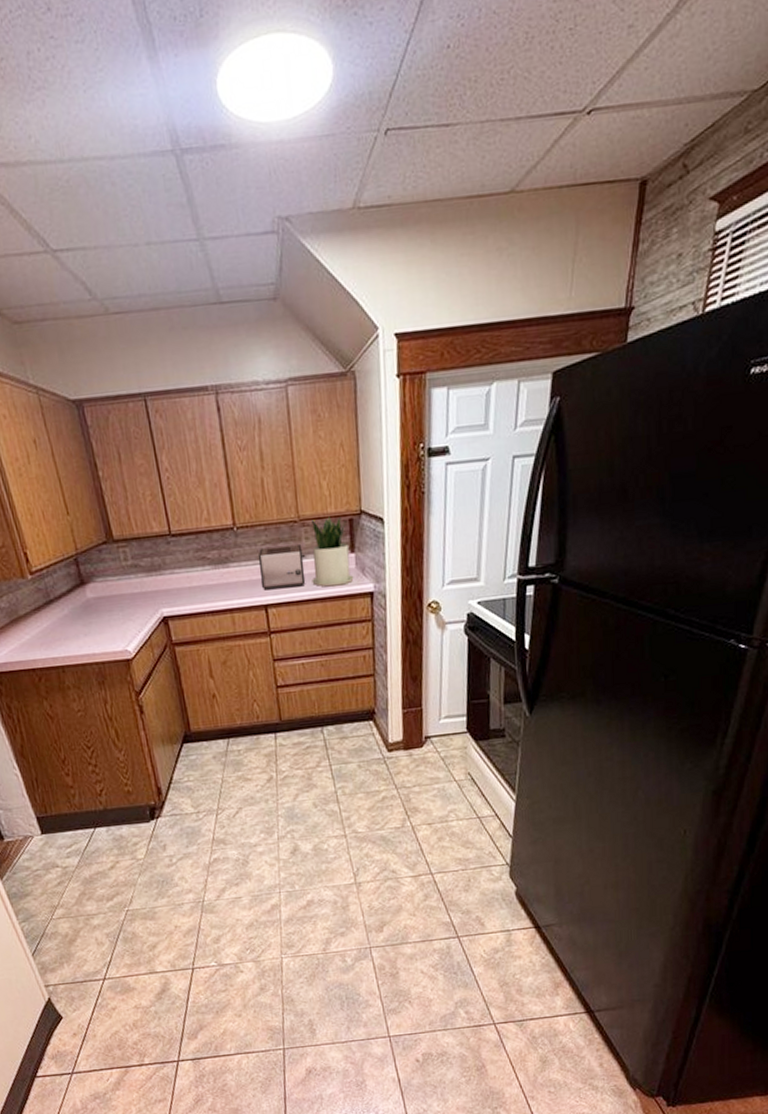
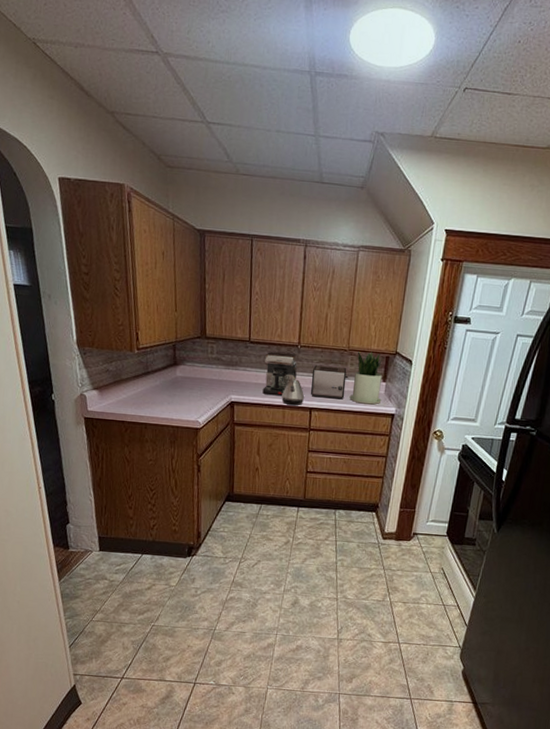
coffee maker: none [194,538,238,599] -> present [262,351,298,395]
kettle: none [225,556,256,607] -> present [281,367,305,406]

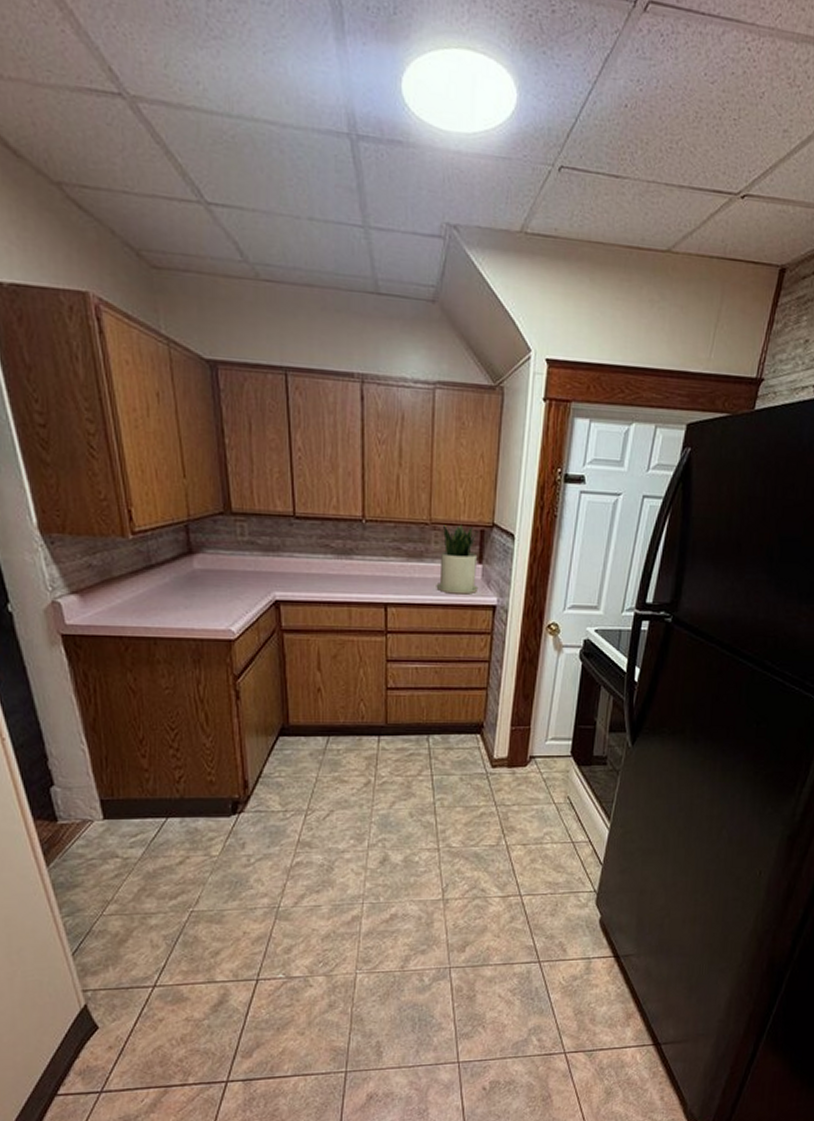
coffee maker: present [262,351,298,395] -> none [318,528,363,588]
kettle: present [281,367,305,406] -> none [345,549,377,602]
toaster: present [310,364,349,400] -> none [383,544,433,590]

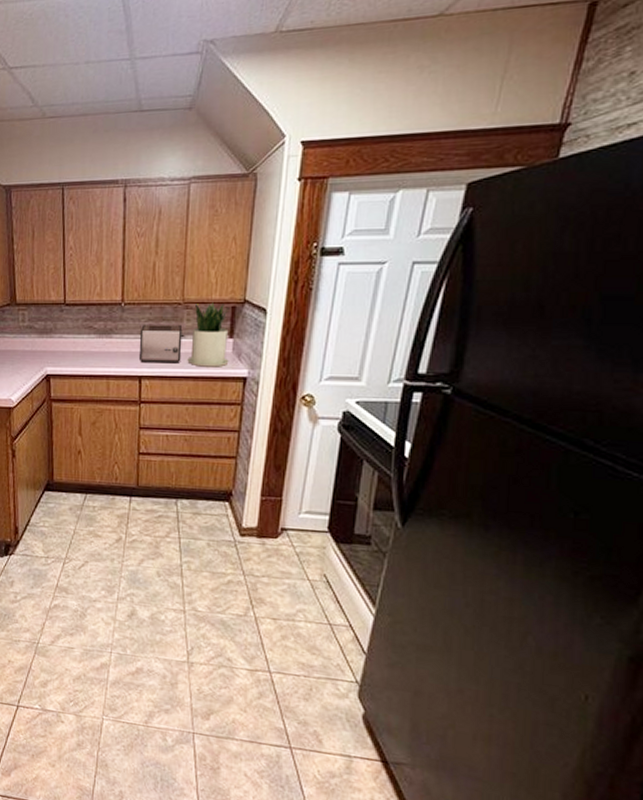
toaster: none [383,544,433,590] -> present [139,324,185,364]

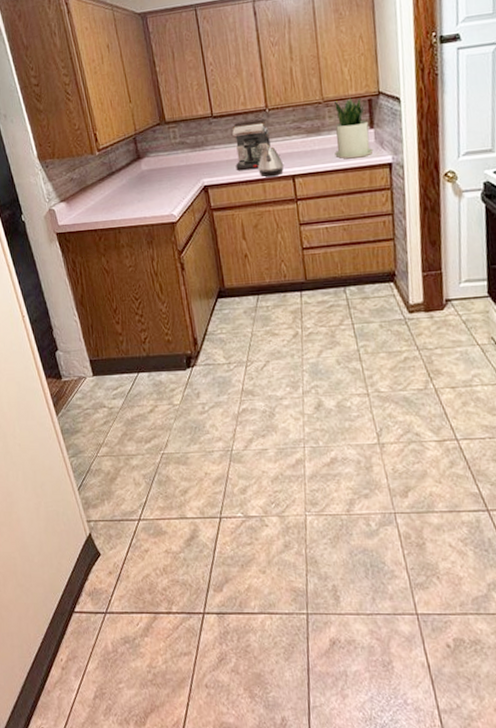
coffee maker: none [82,312,122,364] -> present [232,118,269,170]
kettle: none [104,329,133,375] -> present [258,134,284,177]
toaster: present [139,324,185,364] -> none [286,123,330,163]

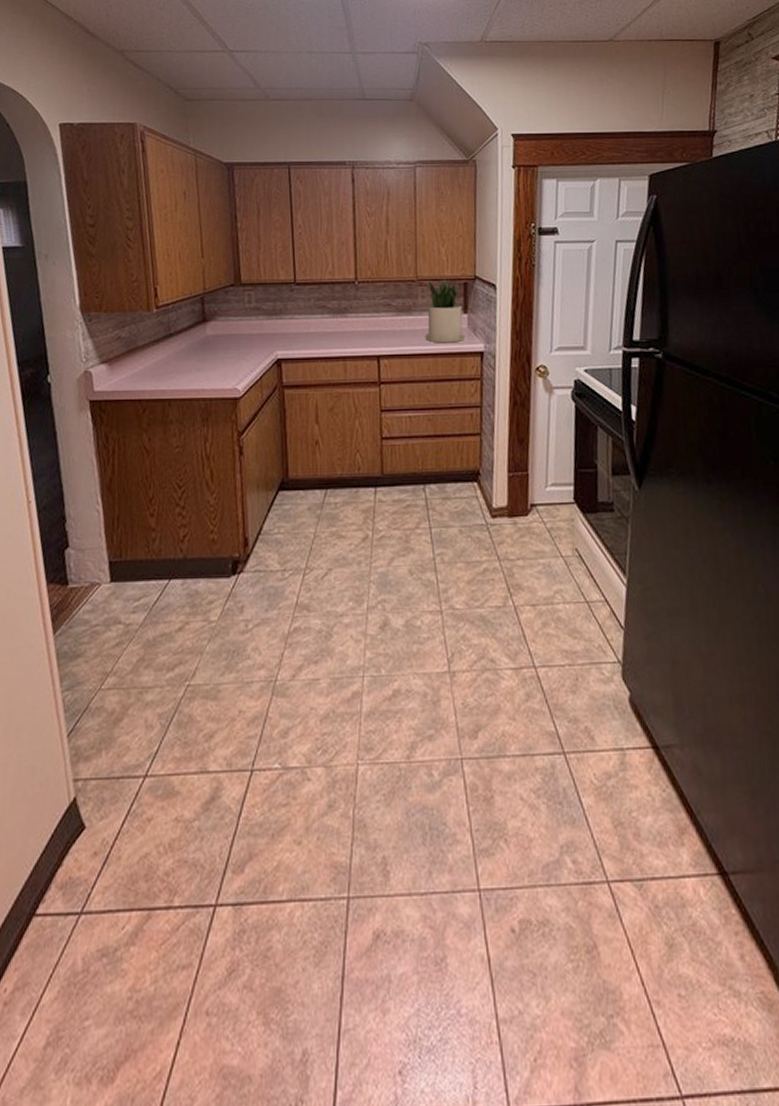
coffee maker: present [232,118,269,170] -> none [316,291,356,345]
kettle: present [258,134,284,177] -> none [340,308,370,356]

